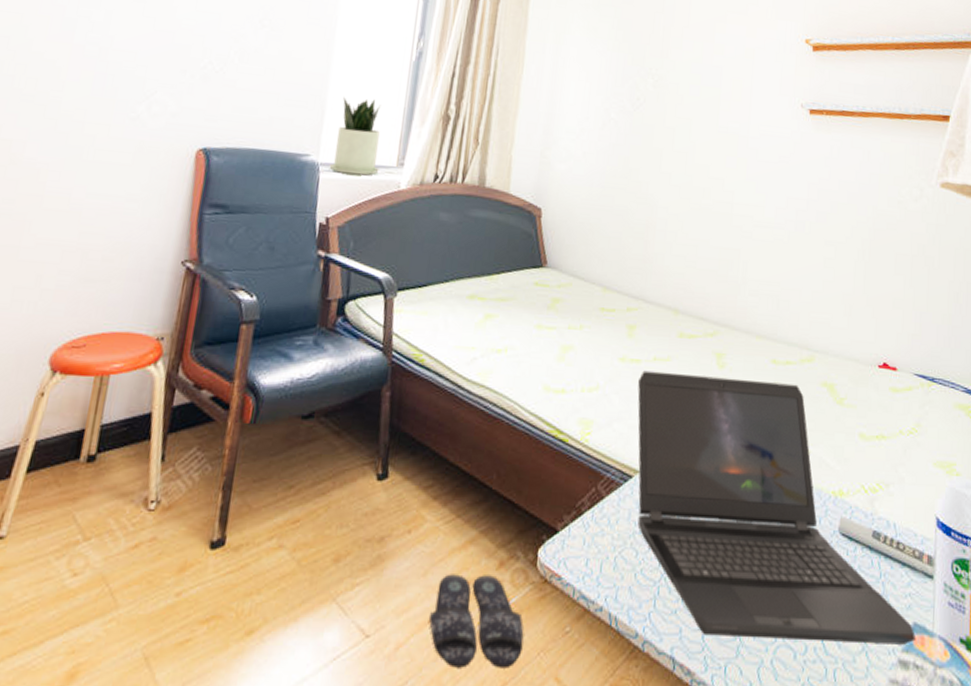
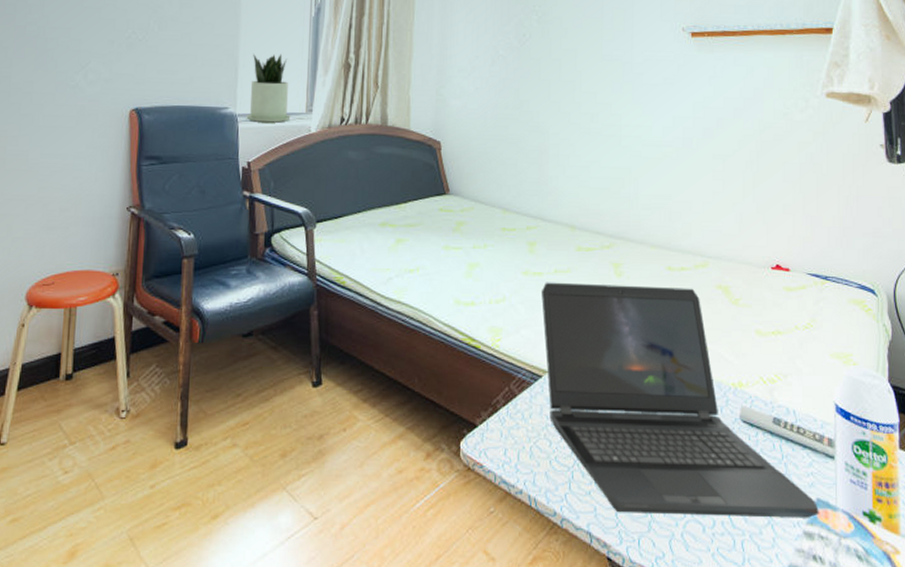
slippers: present [429,574,524,668] -> none [368,465,453,544]

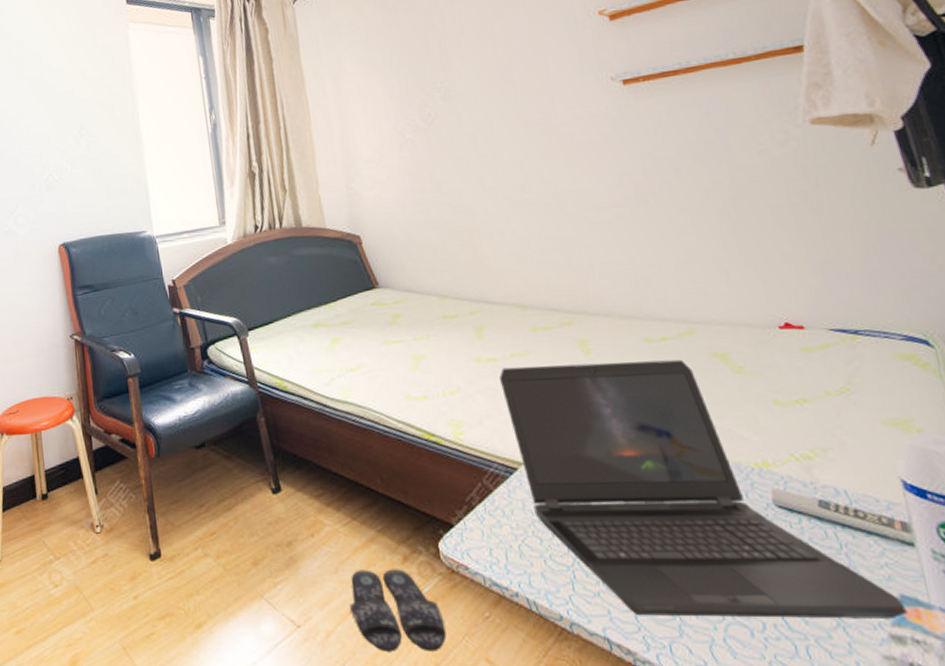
planter: present [246,54,291,123] -> none [160,173,206,241]
slippers: none [368,465,453,544] -> present [350,569,446,652]

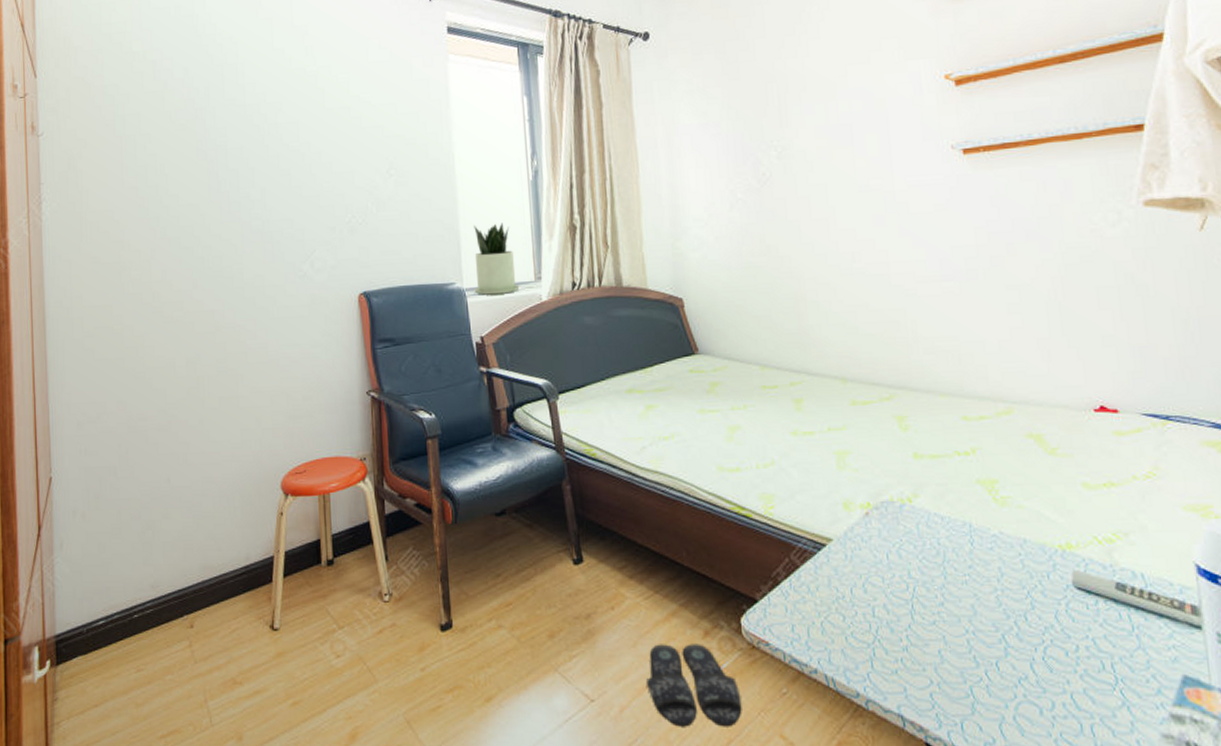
planter: none [160,173,206,241] -> present [474,223,520,295]
laptop computer: present [499,359,907,619] -> none [815,439,1189,699]

